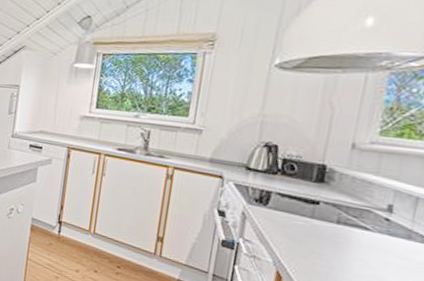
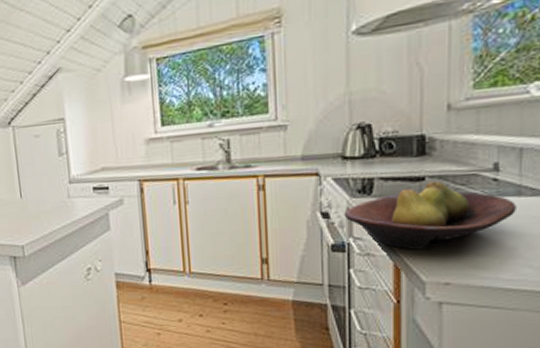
fruit bowl: none [238,207,405,267] -> present [344,181,516,250]

